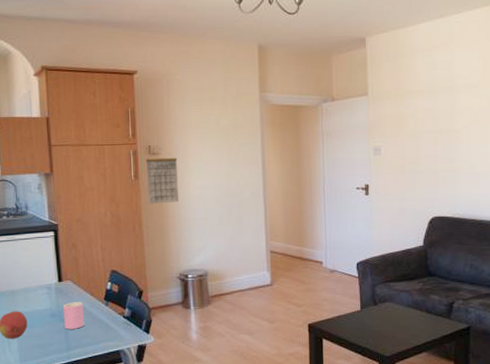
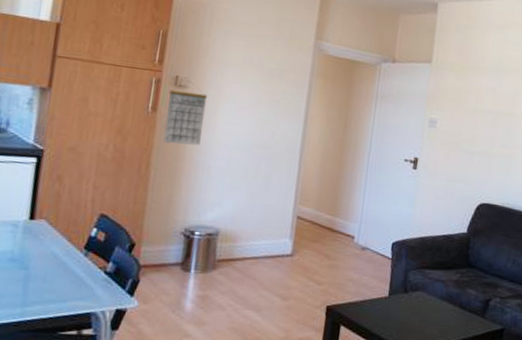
cup: present [63,302,84,329] -> none [25,246,56,281]

